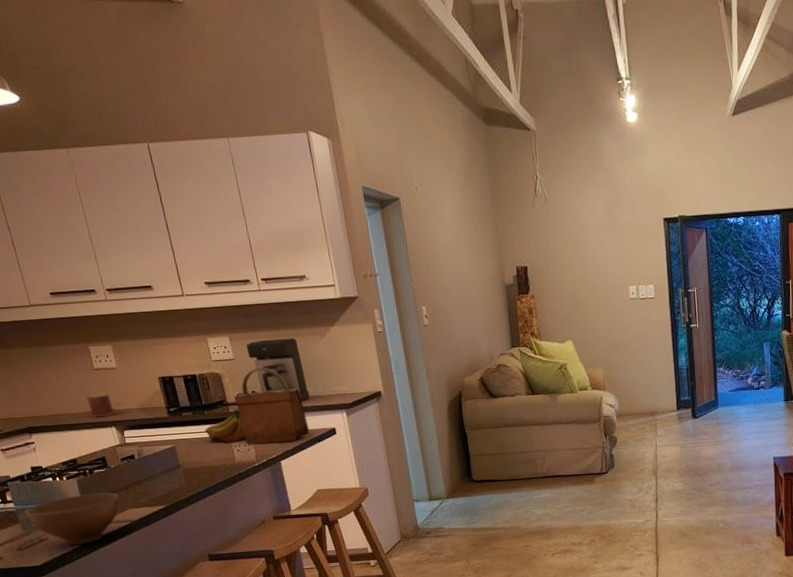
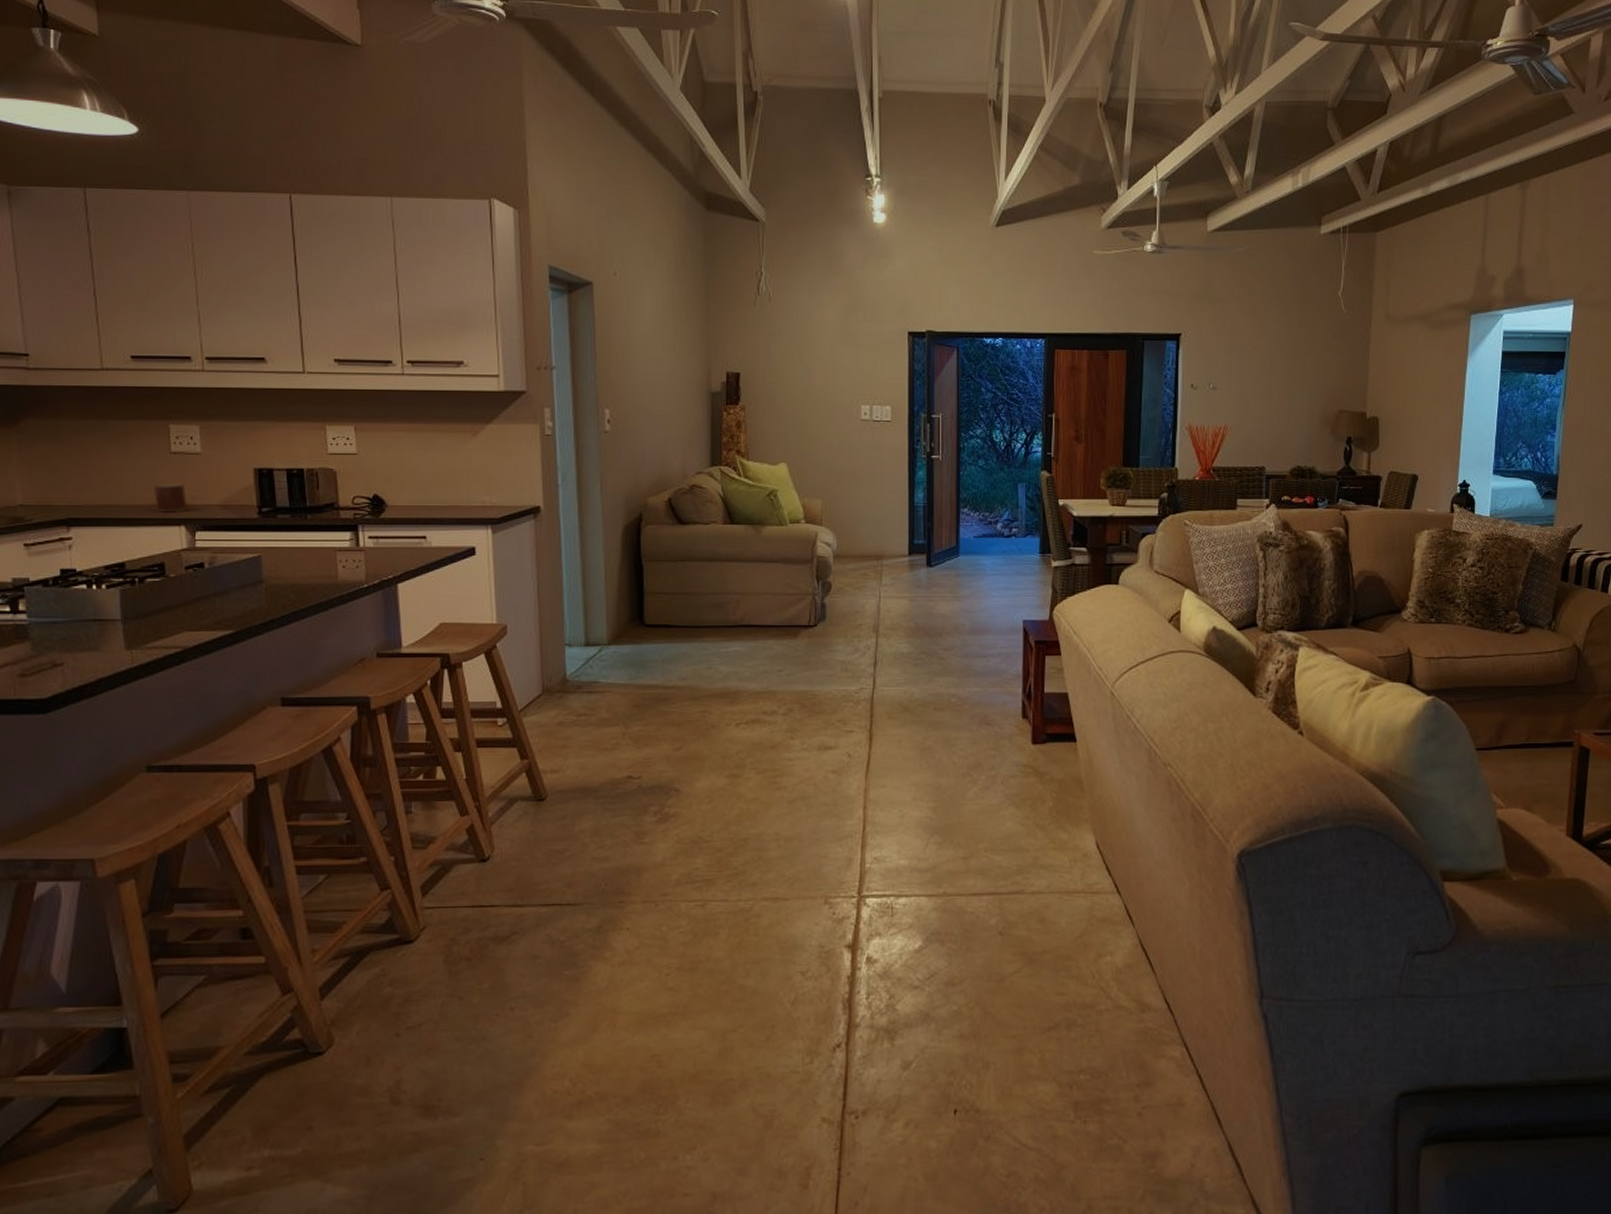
bowl: present [24,492,119,546] -> none [39,608,174,675]
fruit: present [204,409,246,445] -> none [303,515,356,558]
handbag: present [234,367,310,445] -> none [349,466,442,561]
coffee maker: present [246,337,310,401] -> none [374,433,448,511]

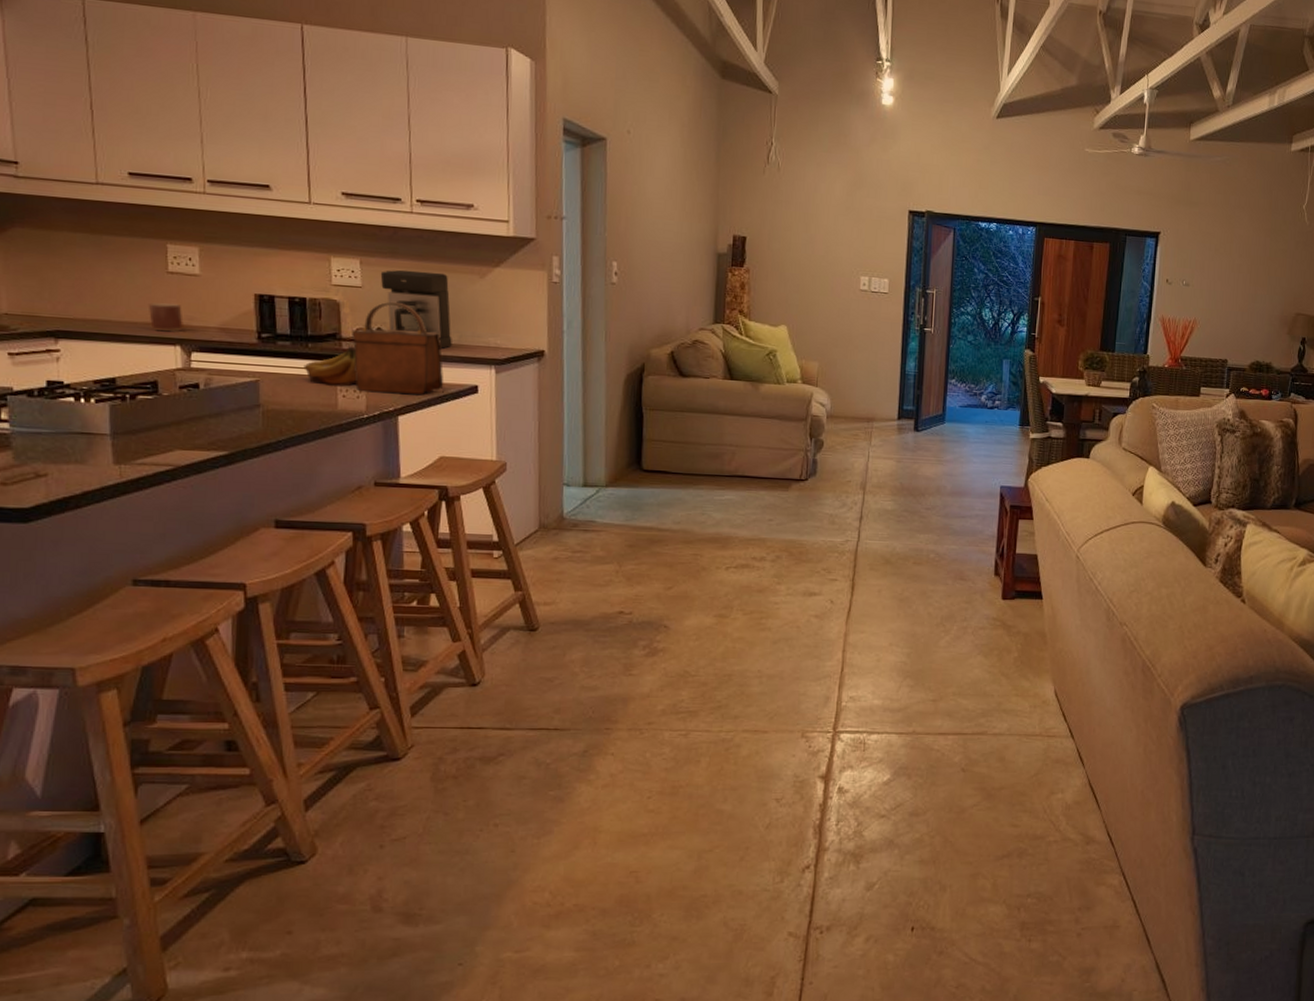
fruit: none [303,515,356,558] -> present [303,346,357,388]
handbag: none [349,466,442,561] -> present [352,302,444,396]
coffee maker: none [374,433,448,511] -> present [380,269,452,349]

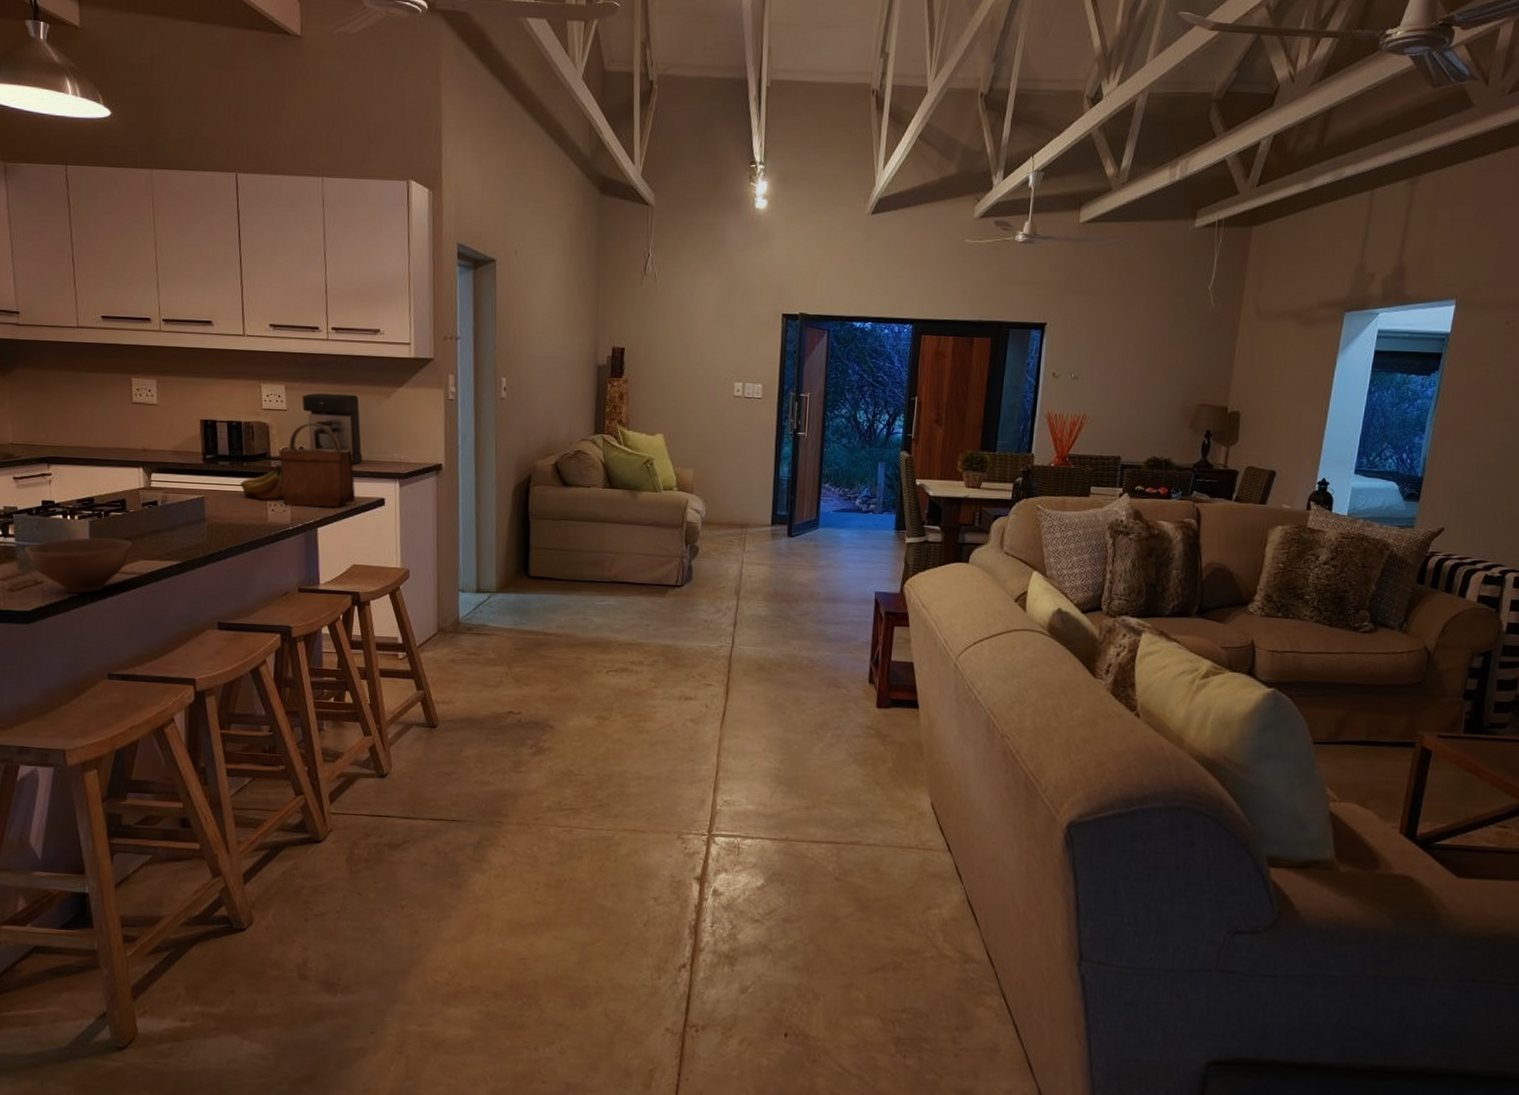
bowl: none [22,423,166,488] -> present [24,537,132,594]
mug: present [148,302,183,332] -> none [117,429,145,456]

